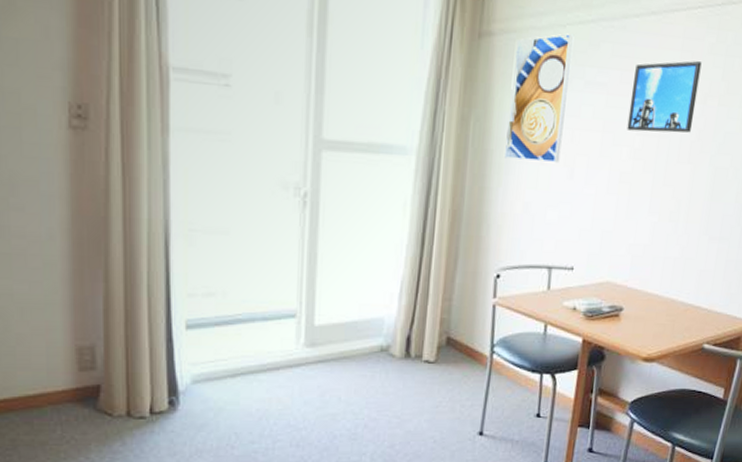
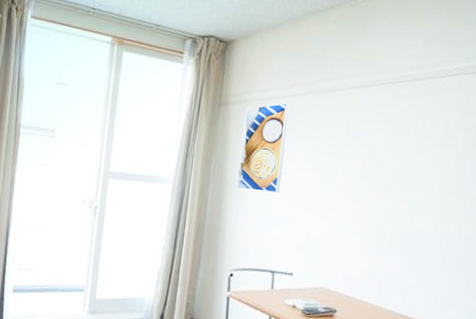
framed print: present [627,61,702,133] -> none [334,121,396,174]

